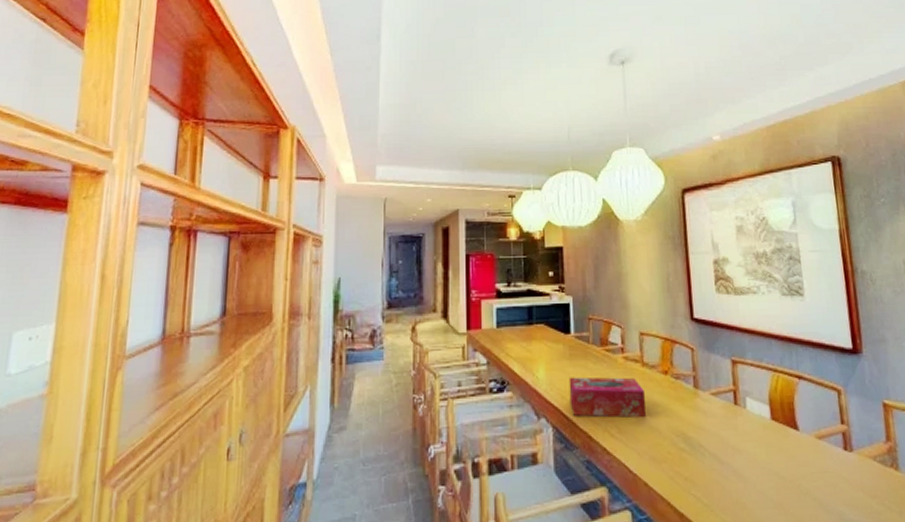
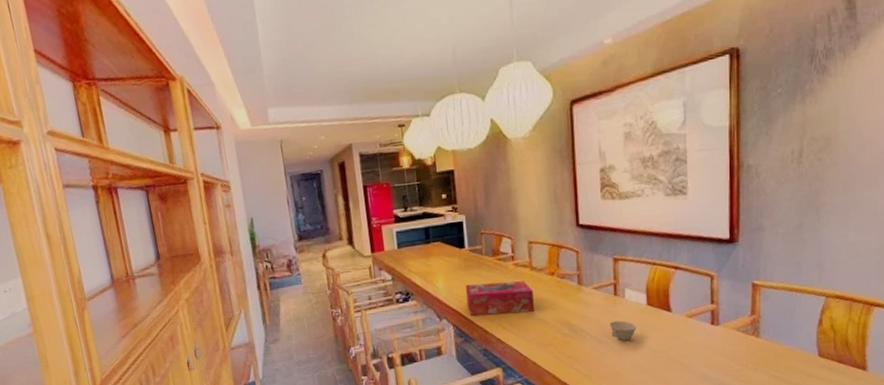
teacup: none [730,436,762,463] -> present [609,320,637,341]

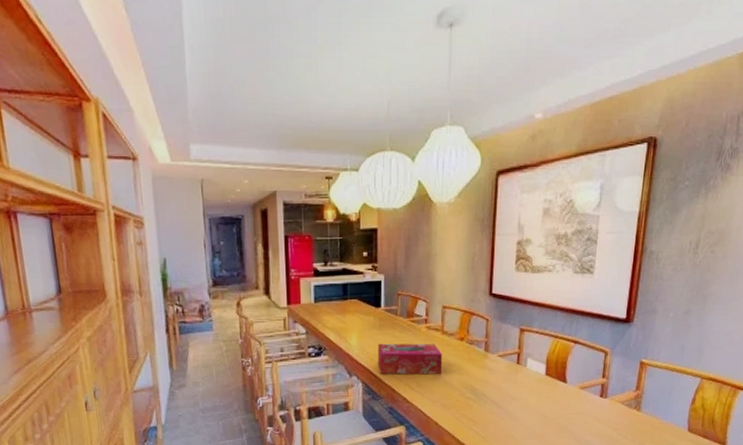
teacup: present [609,320,637,341] -> none [509,388,534,407]

